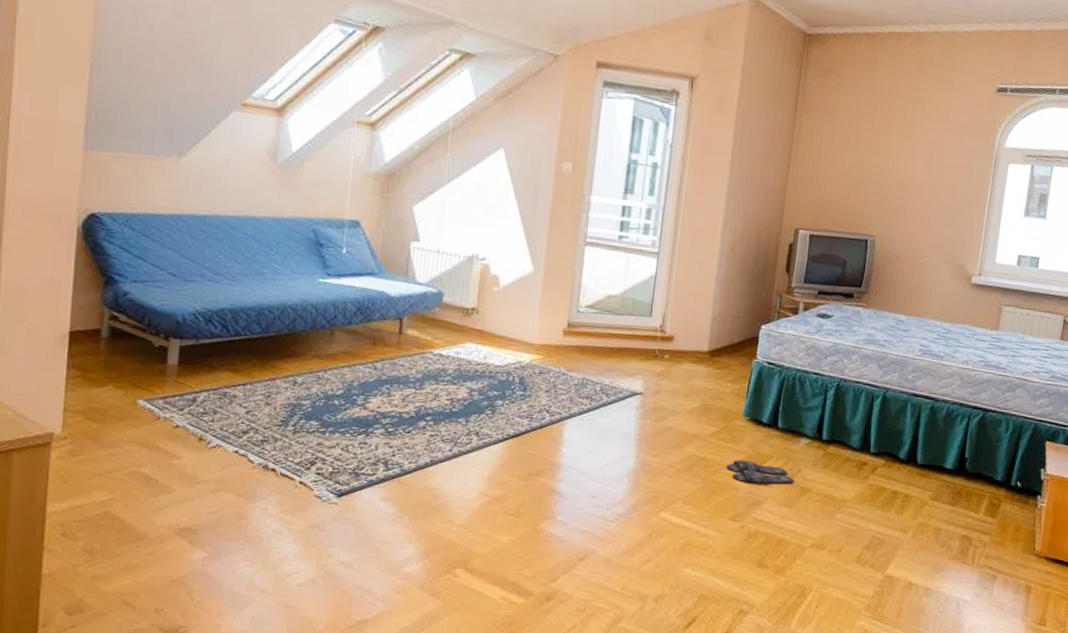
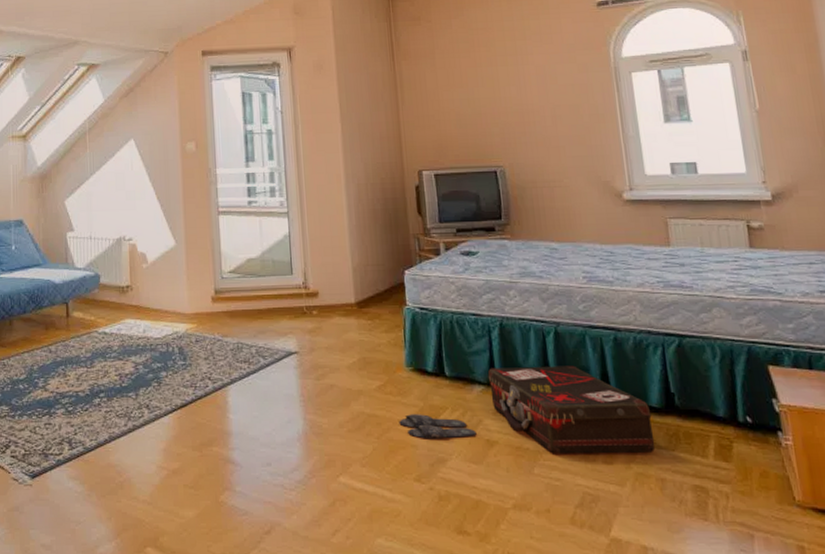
suitcase: none [814,424,945,507] -> present [487,365,656,454]

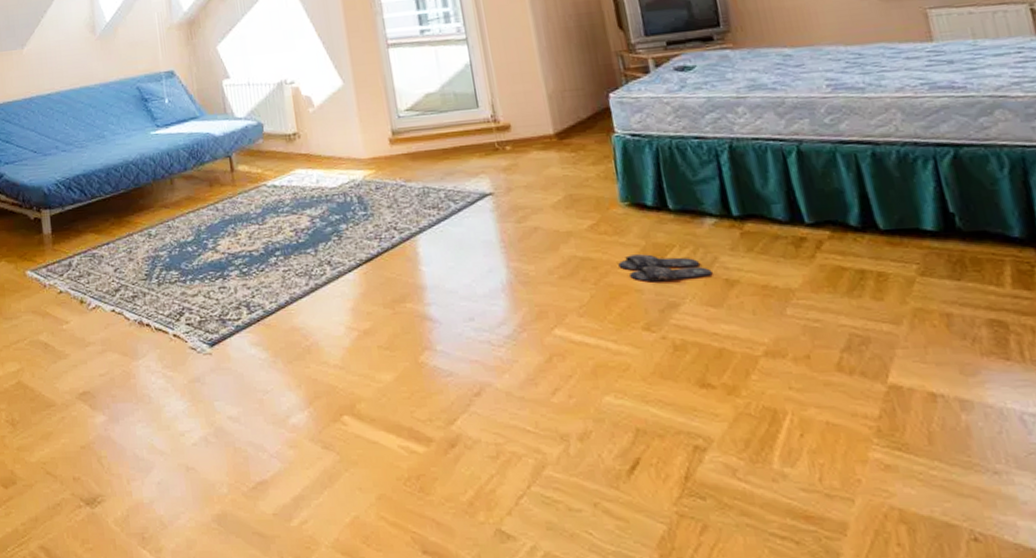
suitcase: present [487,365,656,454] -> none [719,188,936,292]

